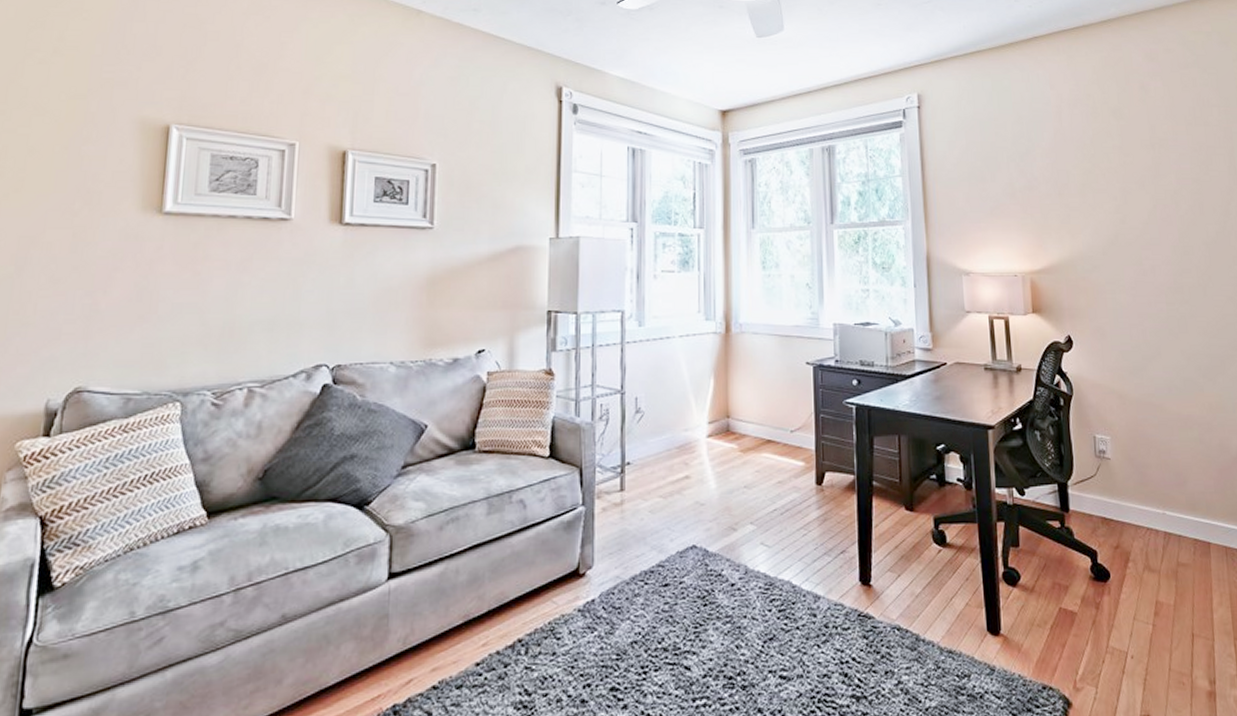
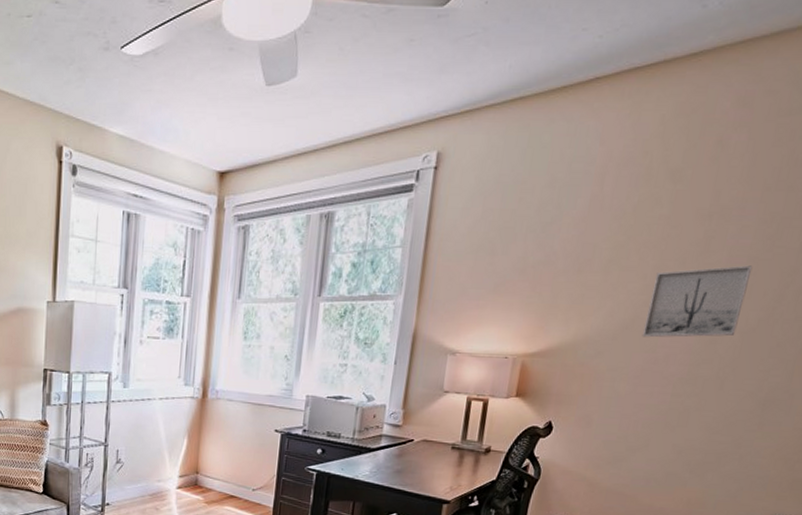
wall art: none [1124,186,1202,252] -> present [642,265,753,338]

